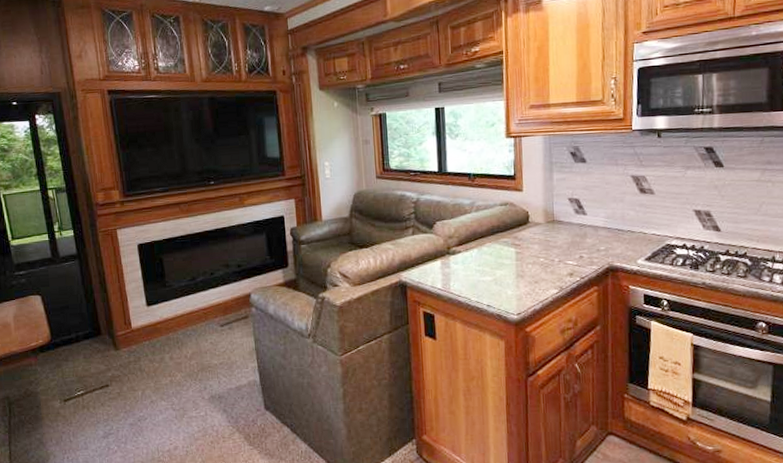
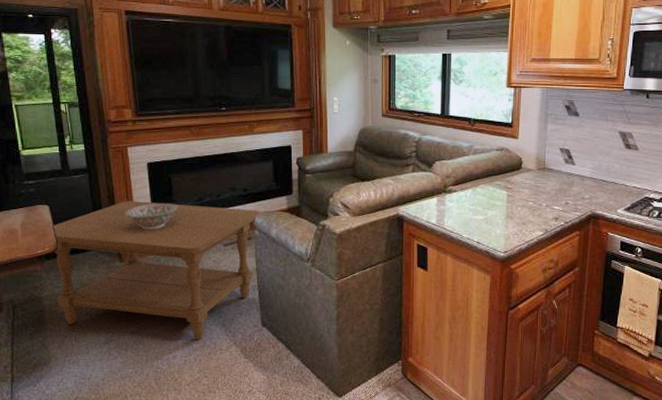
coffee table: none [45,285,256,429] -> present [52,201,260,340]
decorative bowl: none [117,285,171,314] -> present [125,203,178,230]

